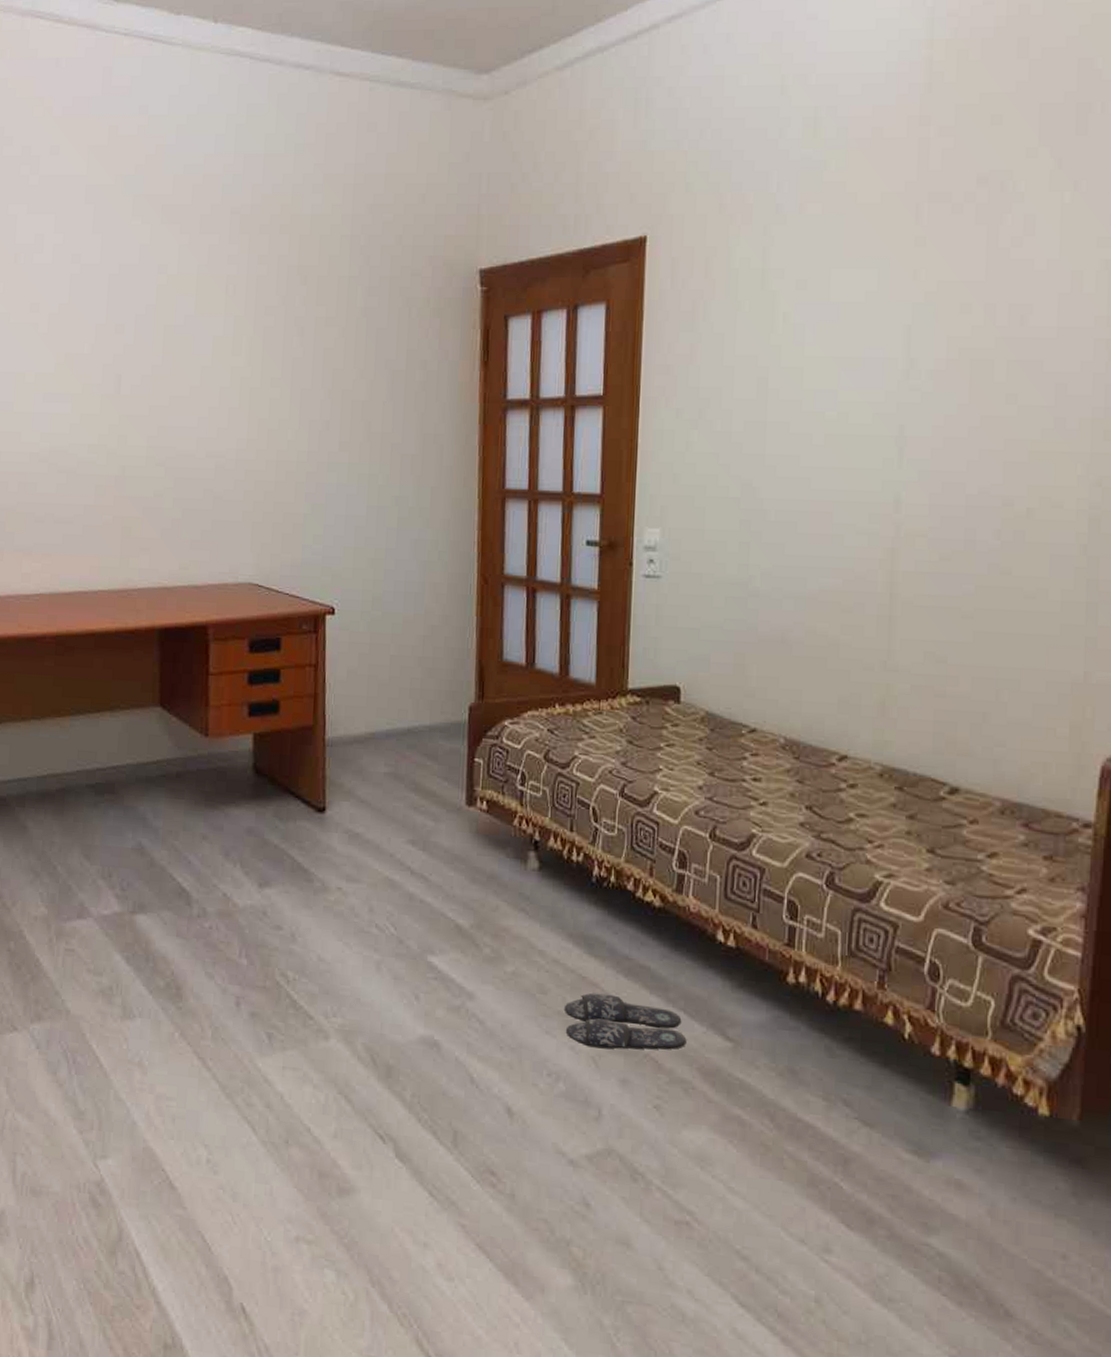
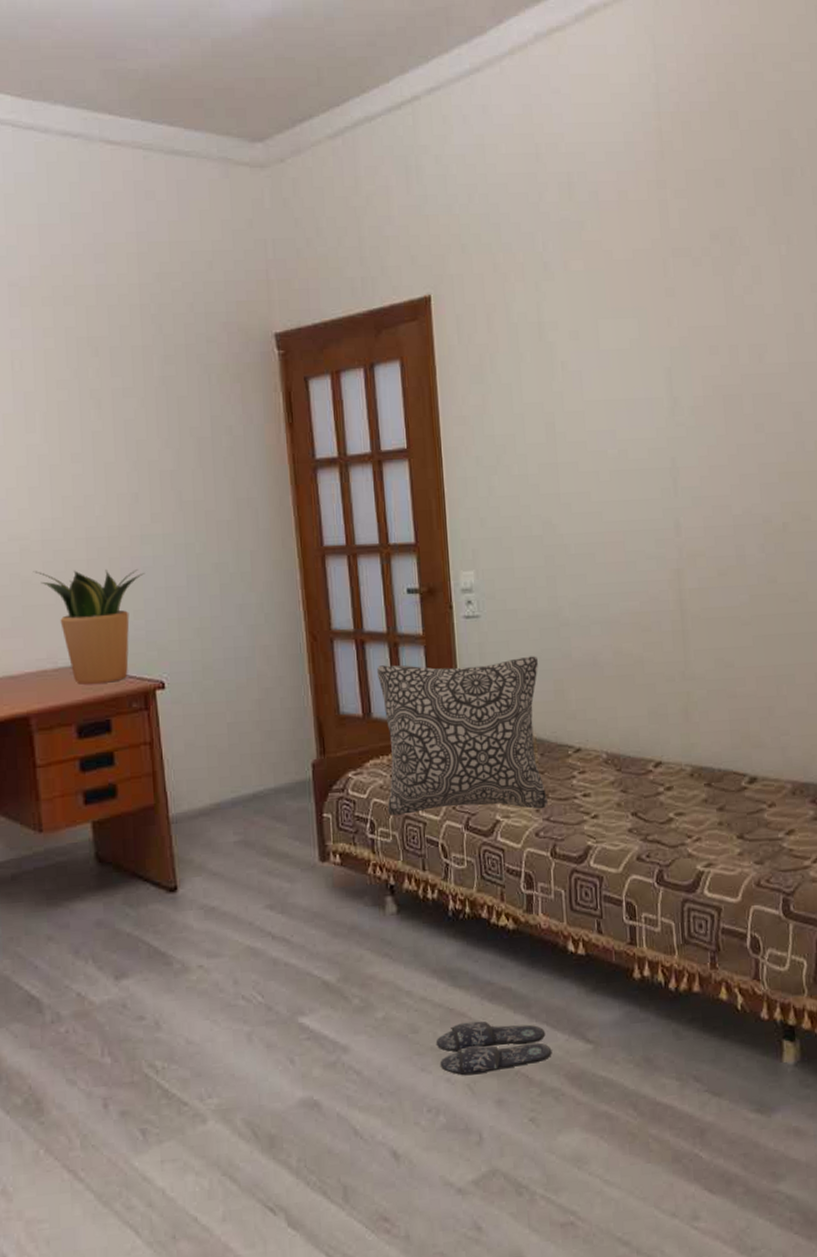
potted plant: none [225,488,328,603] -> present [33,569,145,685]
pillow: none [540,616,719,787] -> present [377,656,548,816]

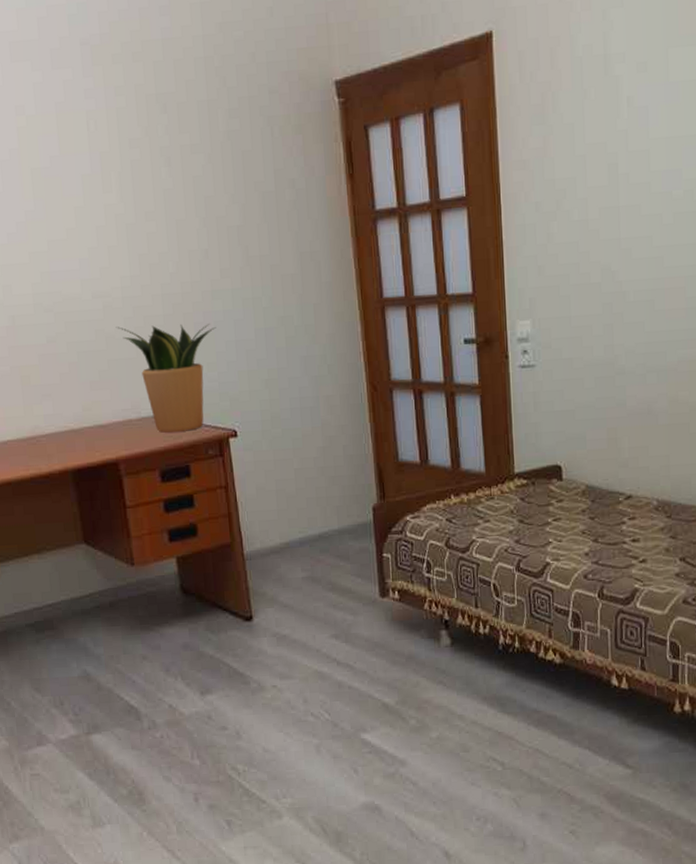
pillow: present [377,656,548,816] -> none [434,404,597,557]
slippers: present [435,1021,552,1076] -> none [485,744,593,791]

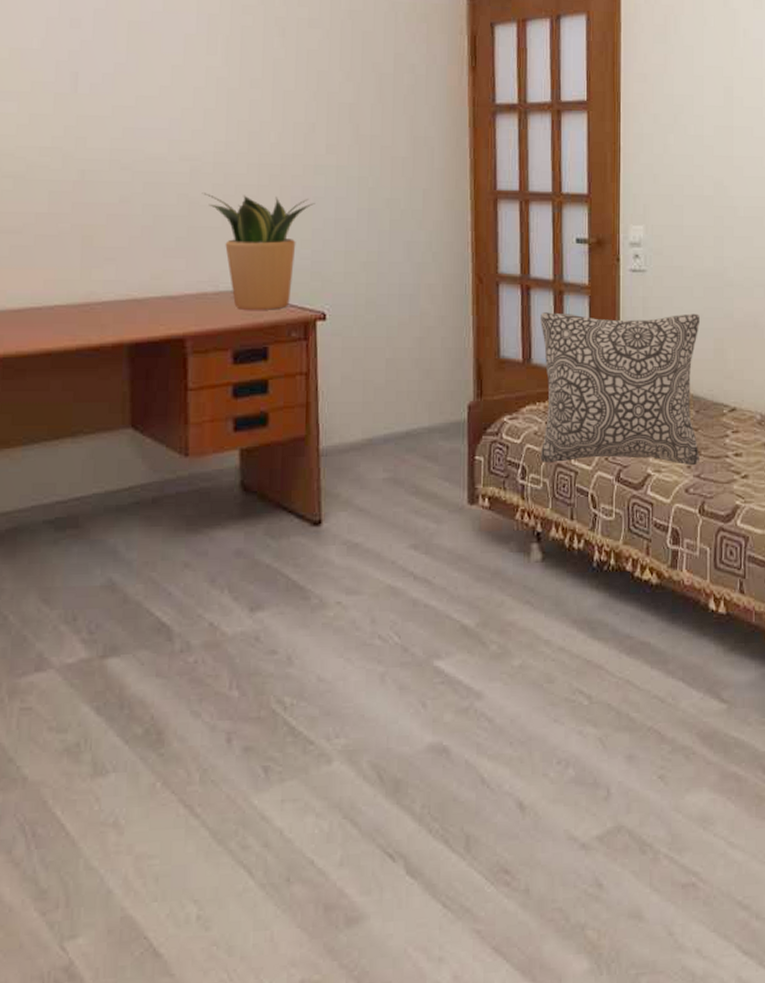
pillow: none [434,404,597,557] -> present [540,312,700,466]

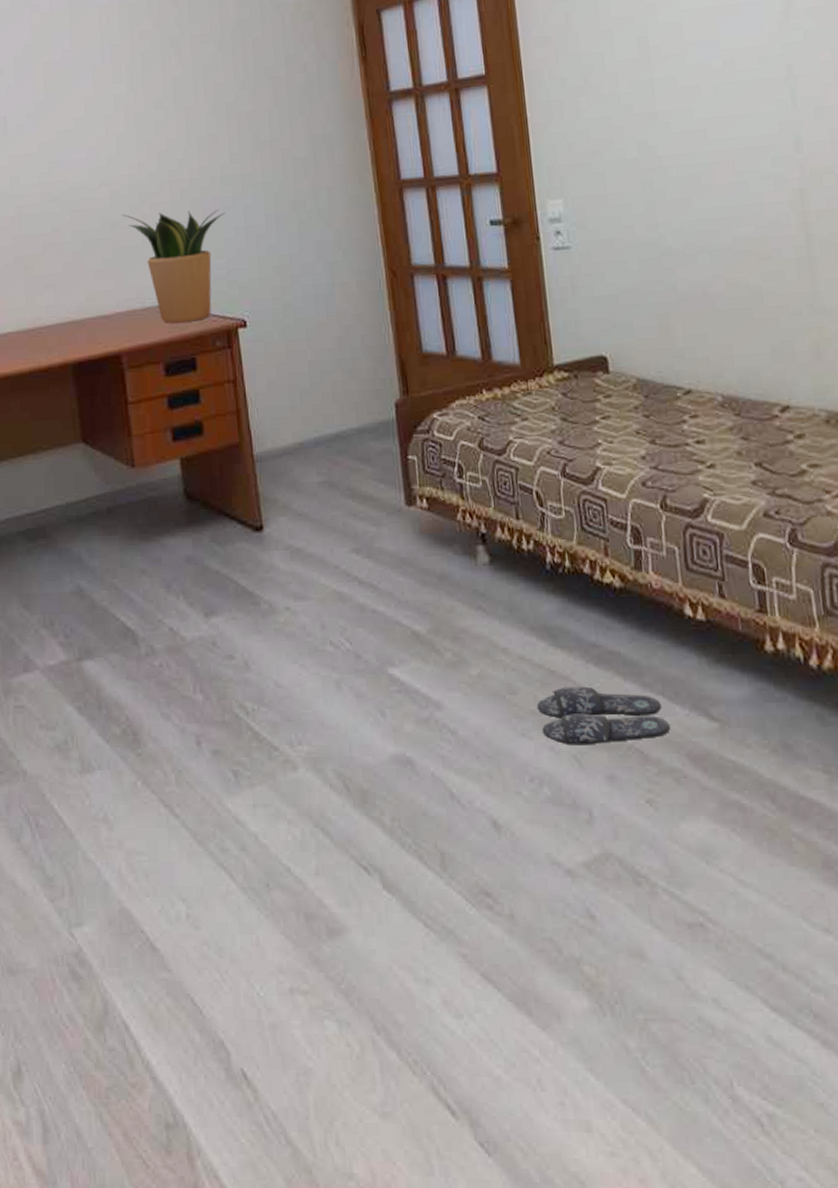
pillow: present [540,312,700,466] -> none [460,288,655,459]
slippers: none [570,674,686,729] -> present [536,686,670,745]

